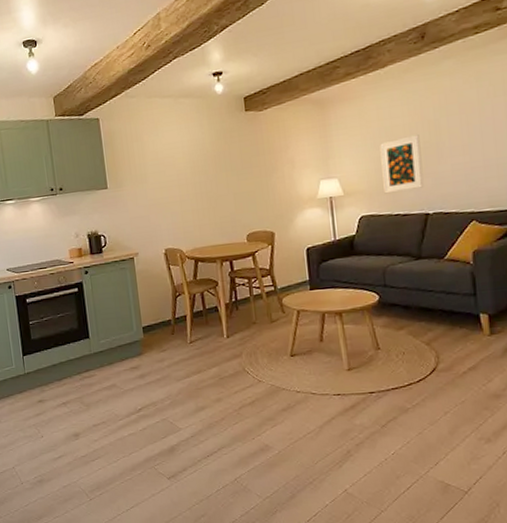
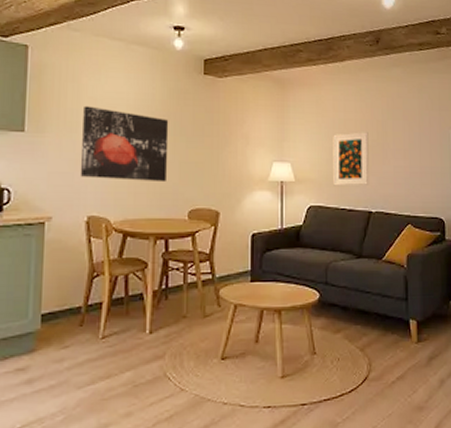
wall art: none [148,158,224,218] -> present [80,105,169,183]

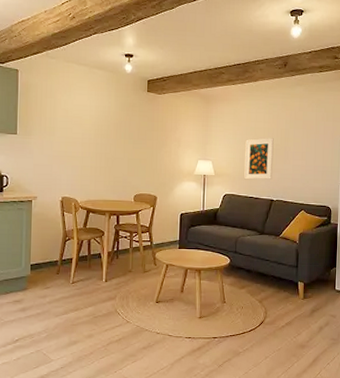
wall art: present [80,105,169,183] -> none [56,115,121,174]

